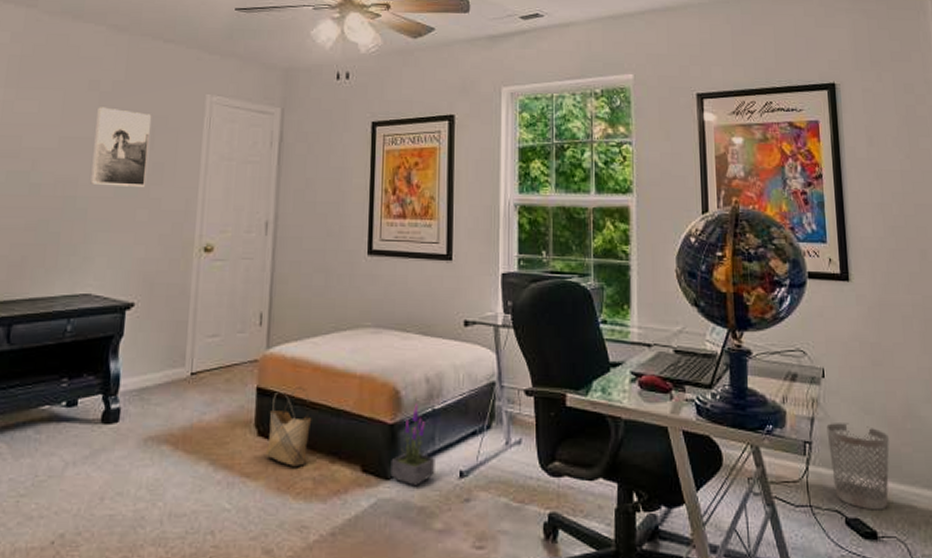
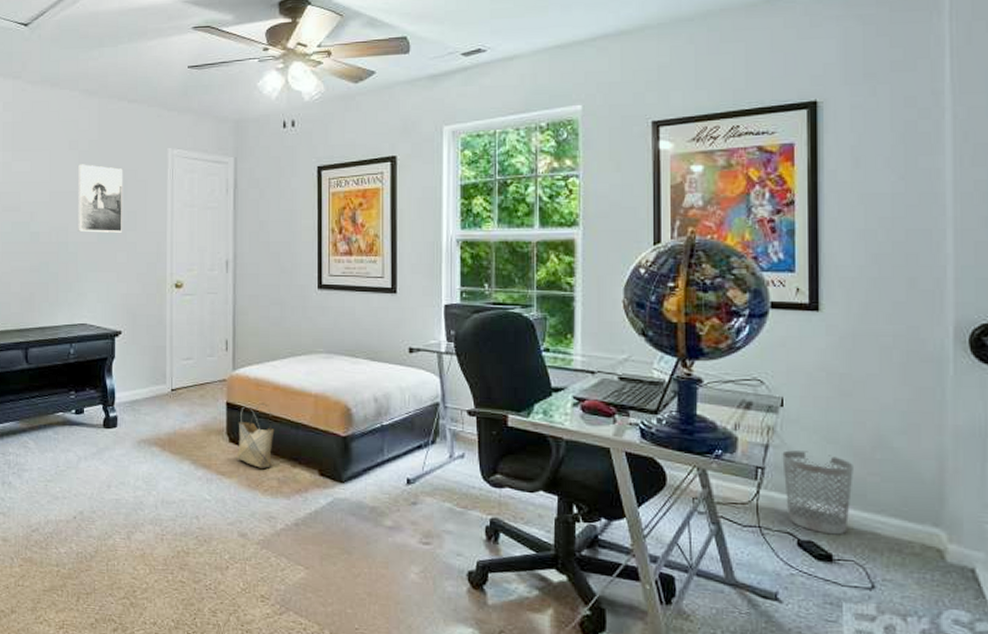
potted plant: present [390,404,435,487] -> none [345,420,384,490]

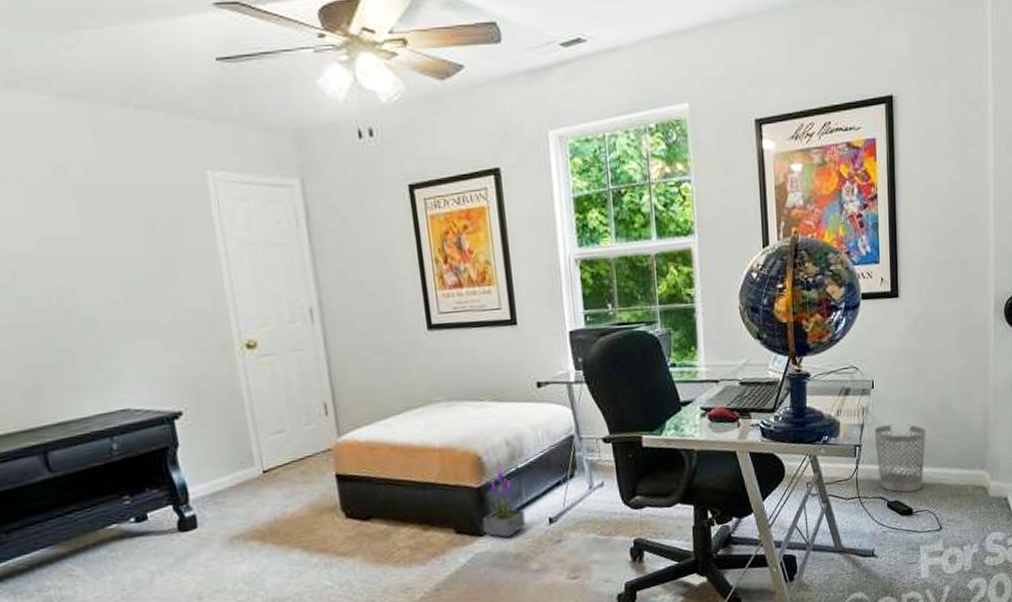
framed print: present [78,164,123,233] -> none [74,198,159,291]
woven basket: present [236,403,275,468] -> none [353,467,401,540]
potted plant: none [345,420,384,490] -> present [482,466,526,538]

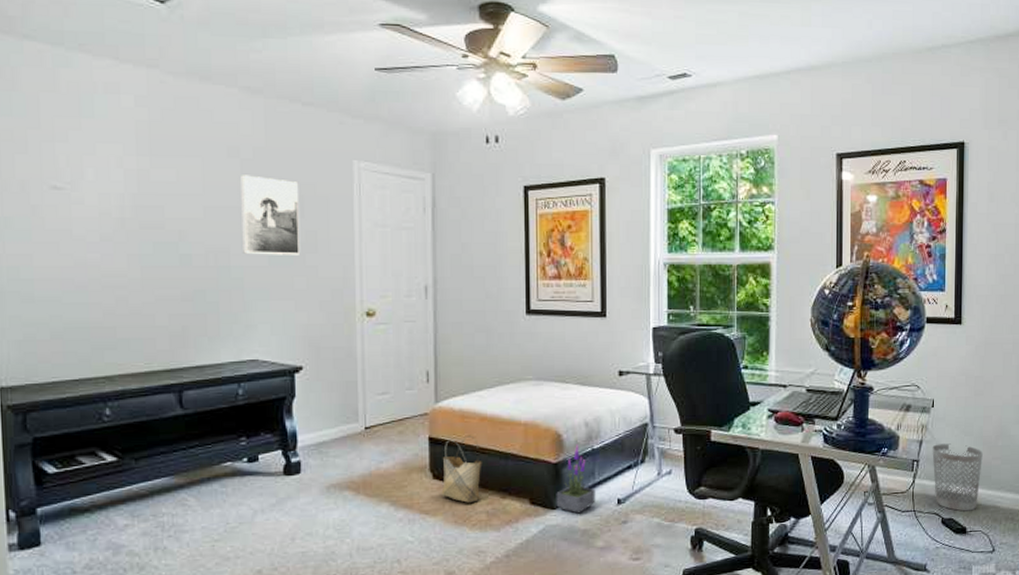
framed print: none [74,198,159,291] -> present [241,175,299,255]
woven basket: none [353,467,401,540] -> present [441,435,482,503]

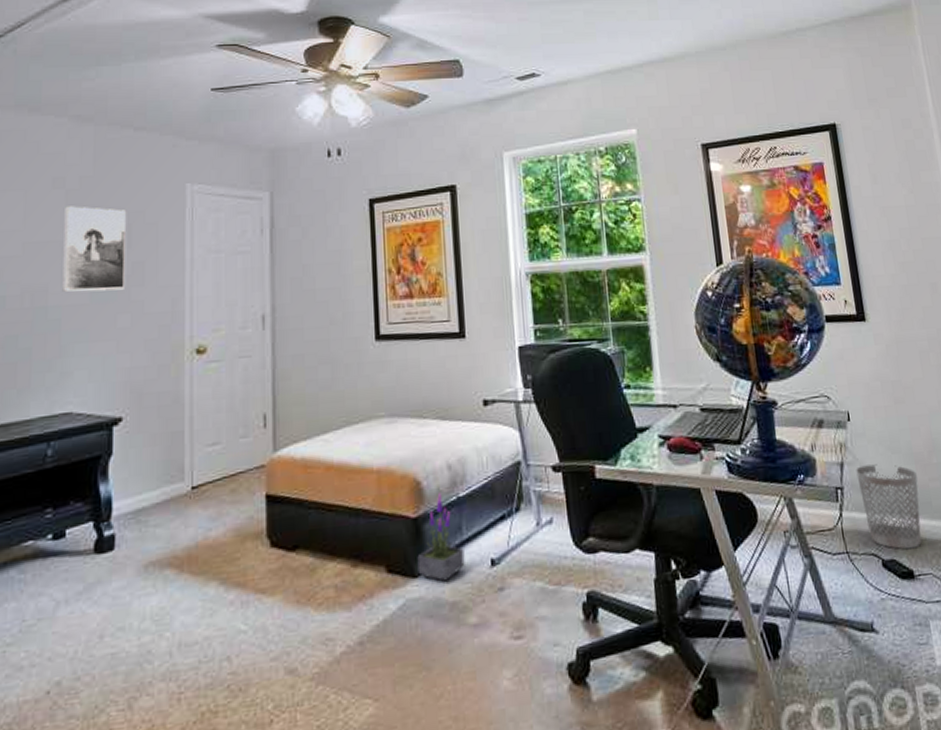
woven basket: present [441,435,482,503] -> none [280,489,329,576]

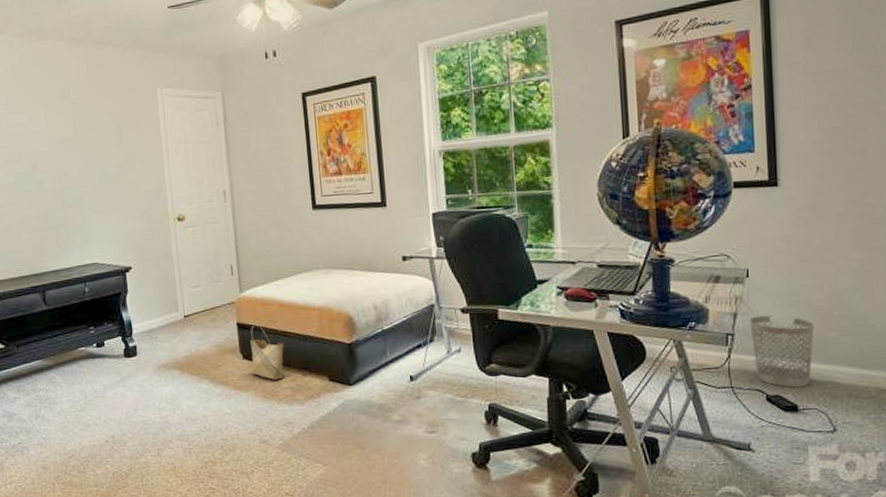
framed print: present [62,206,127,292] -> none [72,111,122,177]
woven basket: none [280,489,329,576] -> present [249,320,285,380]
potted plant: present [417,493,465,582] -> none [352,326,389,390]

